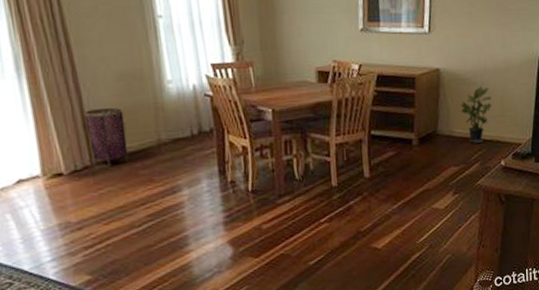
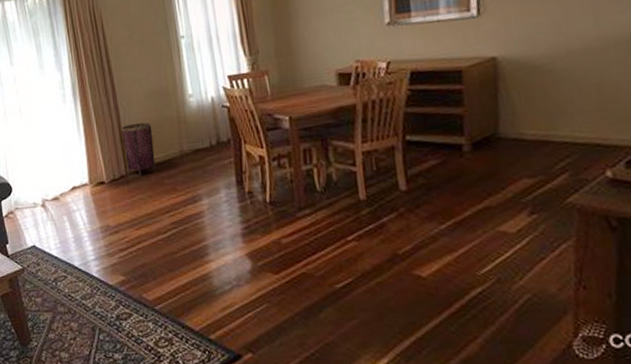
potted plant: present [461,85,492,143] -> none [532,73,583,148]

